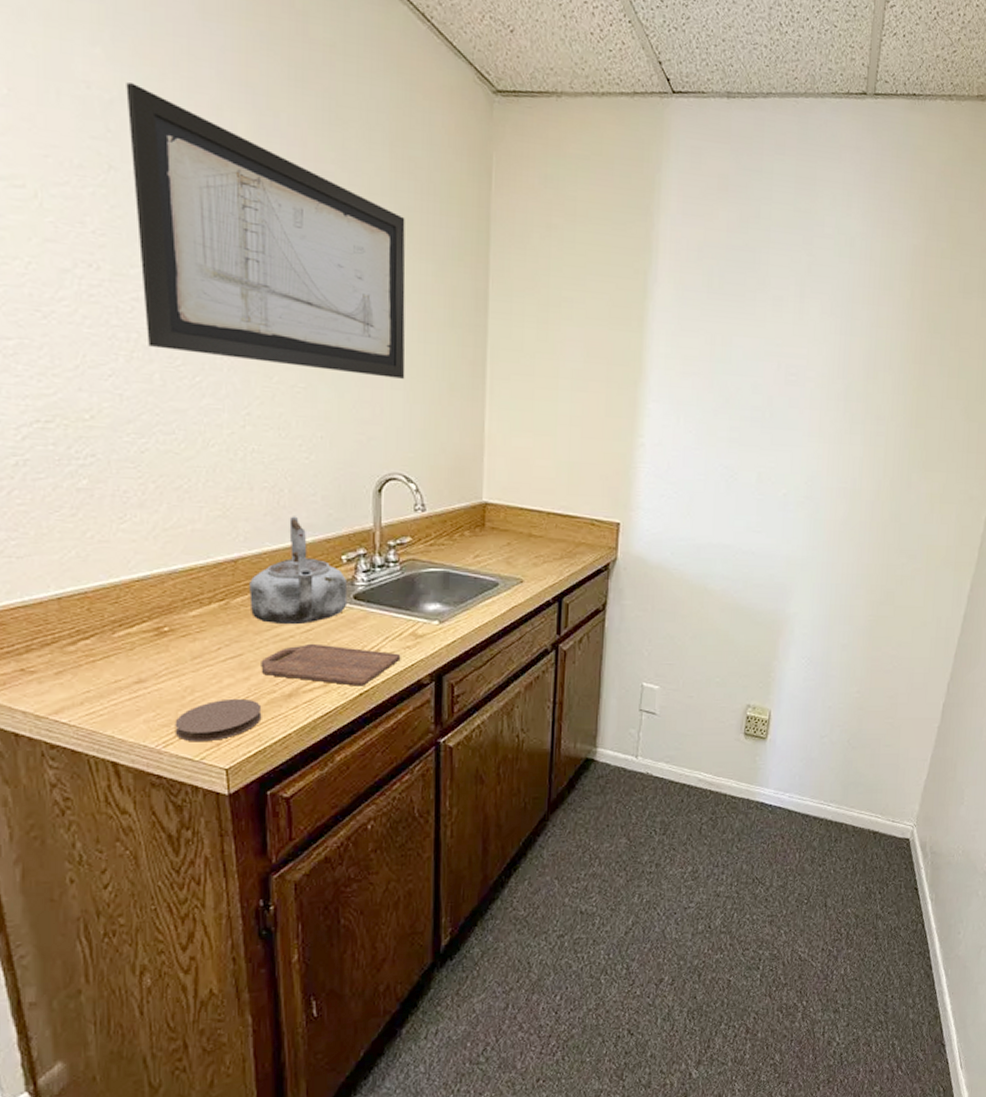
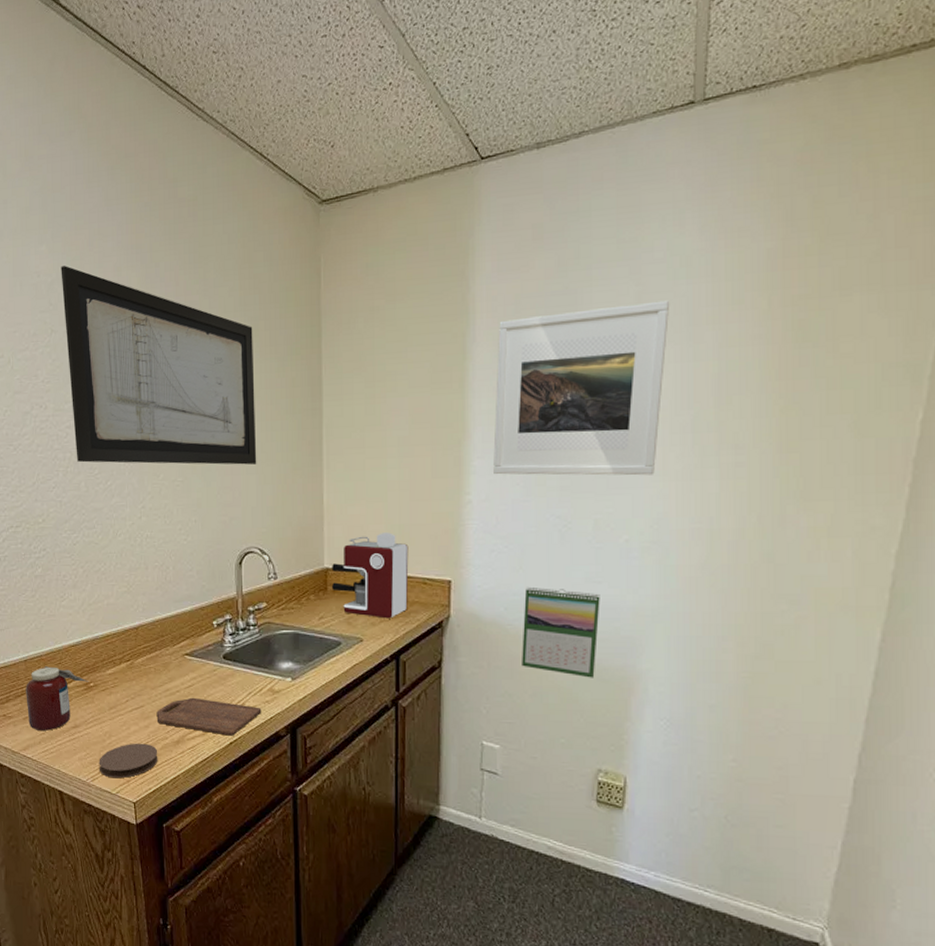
jar: none [59,606,163,688] -> present [26,666,89,731]
kettle: present [249,516,348,625] -> none [147,589,219,681]
coffee maker: none [489,469,577,560] -> present [331,533,409,619]
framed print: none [668,265,835,436] -> present [493,300,670,476]
calendar: none [684,532,759,621] -> present [522,586,600,678]

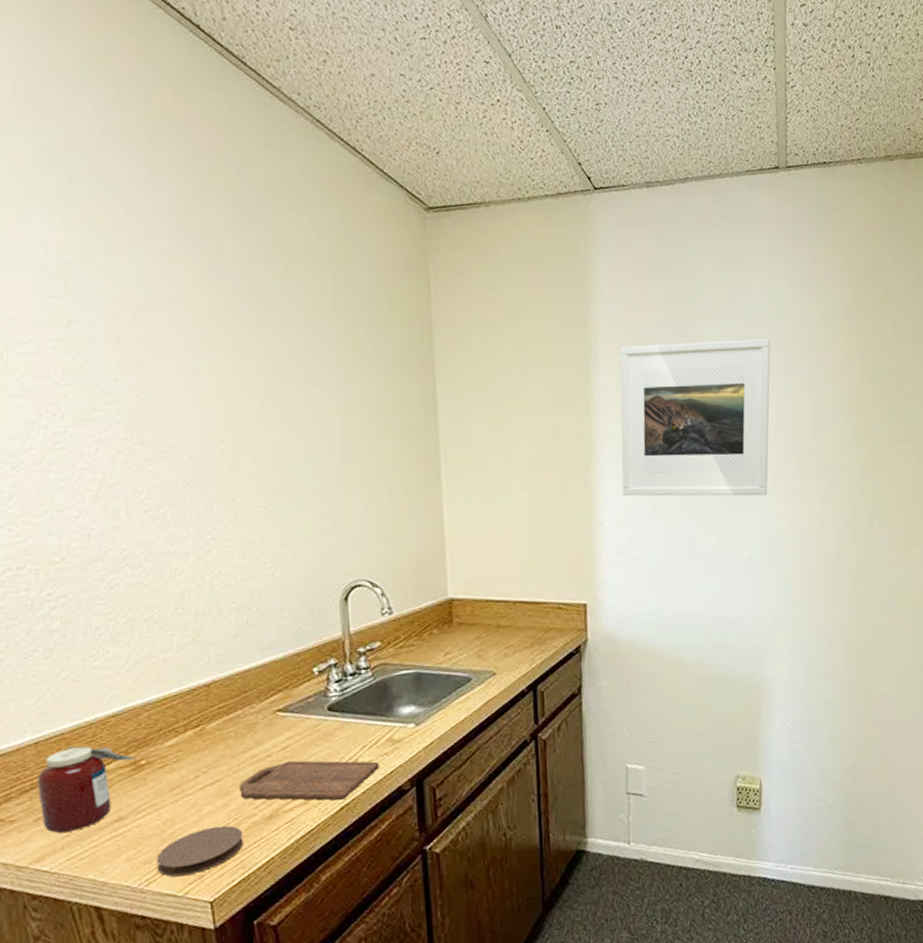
wall art: present [61,266,257,465] -> none [82,243,363,488]
coffee maker: present [331,533,409,619] -> none [457,557,543,649]
calendar: present [522,586,600,678] -> none [659,605,729,689]

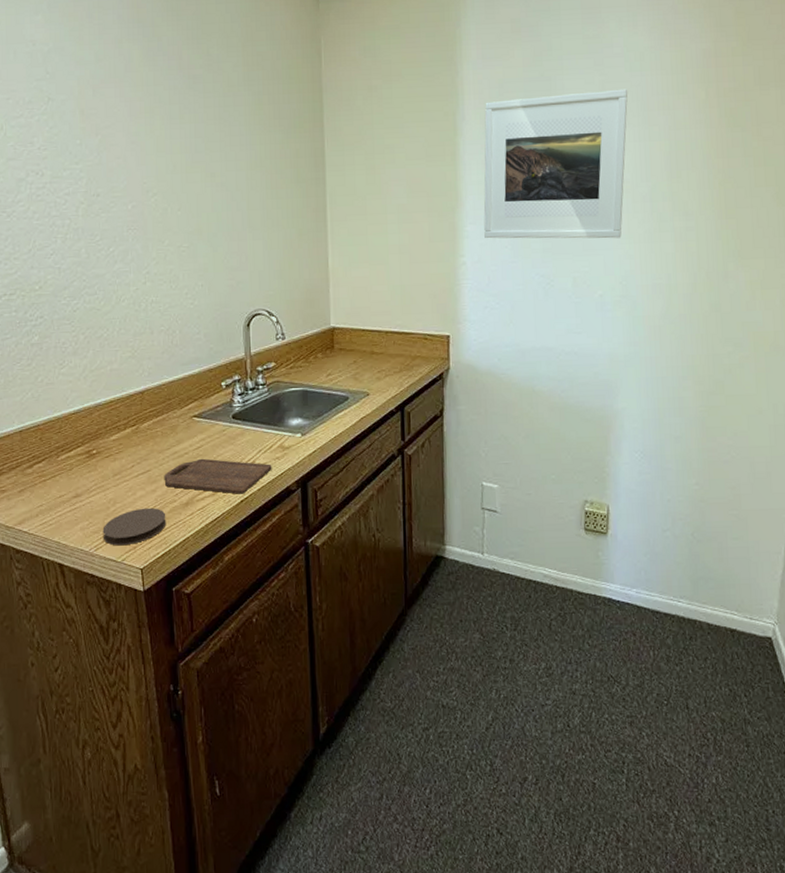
jar: present [37,746,139,833] -> none [21,436,92,503]

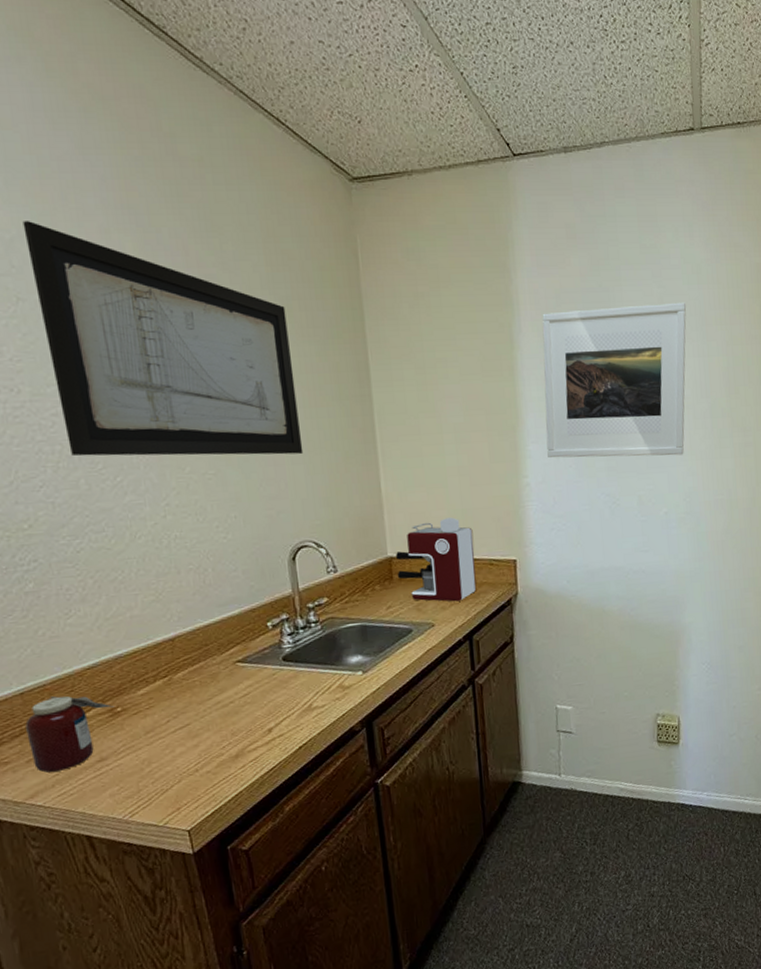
jar: none [21,436,92,503] -> present [25,695,116,773]
wall art: none [58,36,263,231] -> present [22,221,304,456]
coaster: present [102,507,166,546] -> none [137,764,214,810]
cutting board: present [164,458,272,494] -> none [207,705,332,741]
coffee maker: none [338,293,411,373] -> present [396,517,477,602]

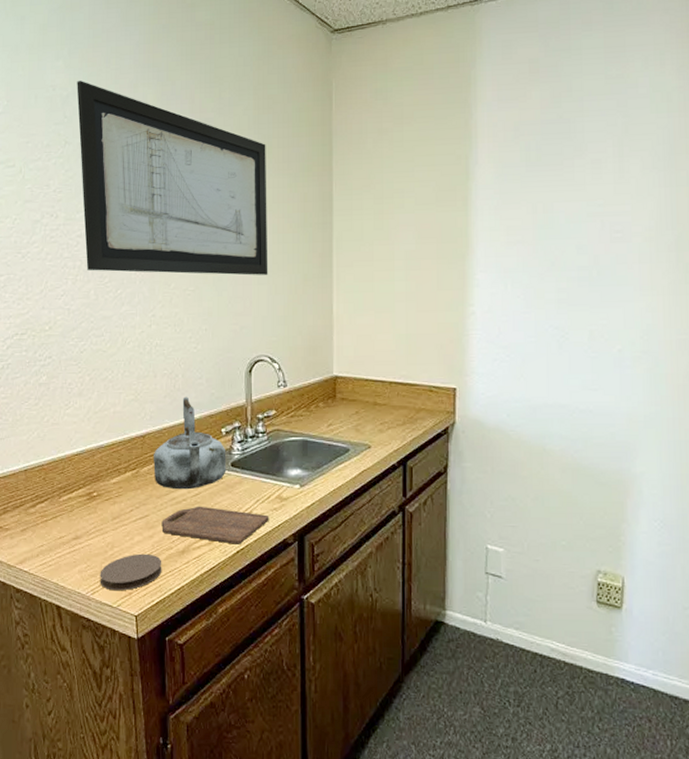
jar: present [25,695,116,773] -> none [25,476,93,543]
coaster: none [137,764,214,810] -> present [99,553,162,591]
kettle: none [188,592,278,693] -> present [153,397,227,490]
cutting board: none [207,705,332,741] -> present [161,506,269,545]
coffee maker: present [396,517,477,602] -> none [340,342,416,425]
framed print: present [542,302,687,458] -> none [495,131,654,290]

